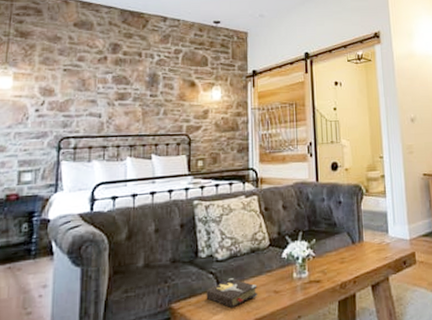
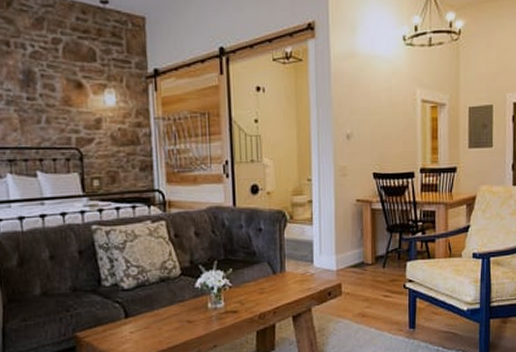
hardback book: present [206,278,258,309] -> none [112,307,170,338]

